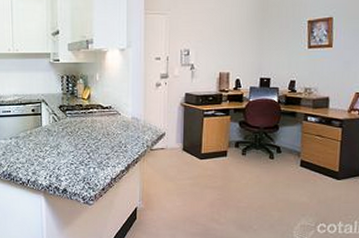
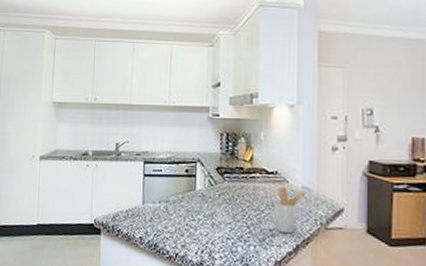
utensil holder: none [108,119,135,156] -> present [273,188,306,234]

